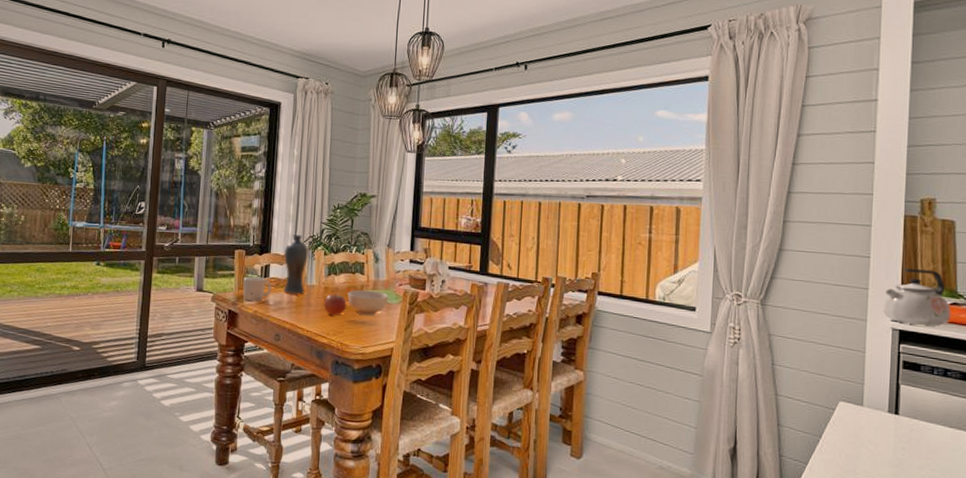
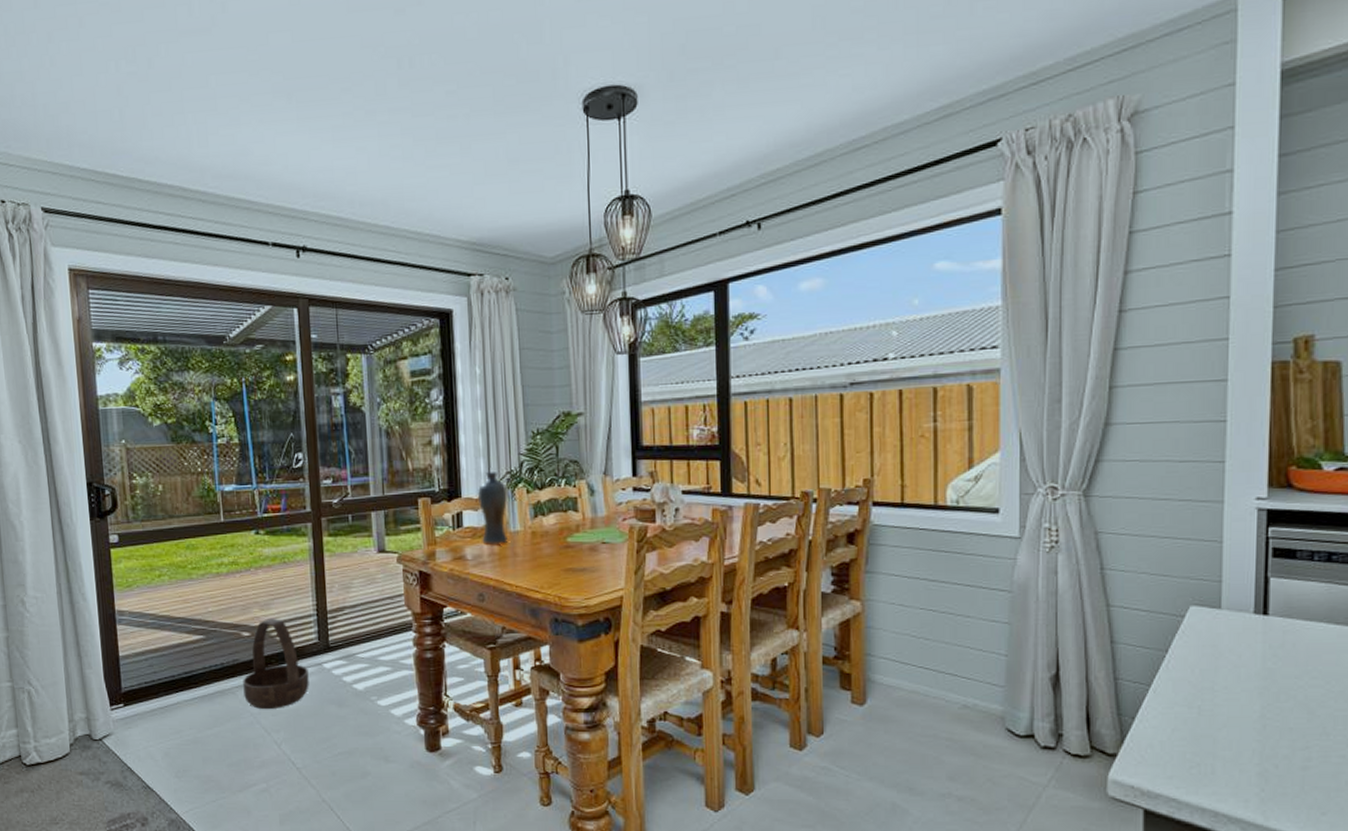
basket: none [67,337,125,416] -> present [243,619,309,710]
mug: present [242,276,272,301] -> none [432,527,468,558]
fruit: present [323,292,347,316] -> none [532,537,561,565]
bowl: present [347,290,389,316] -> none [560,530,611,561]
kettle: present [882,269,951,326] -> none [1244,429,1337,501]

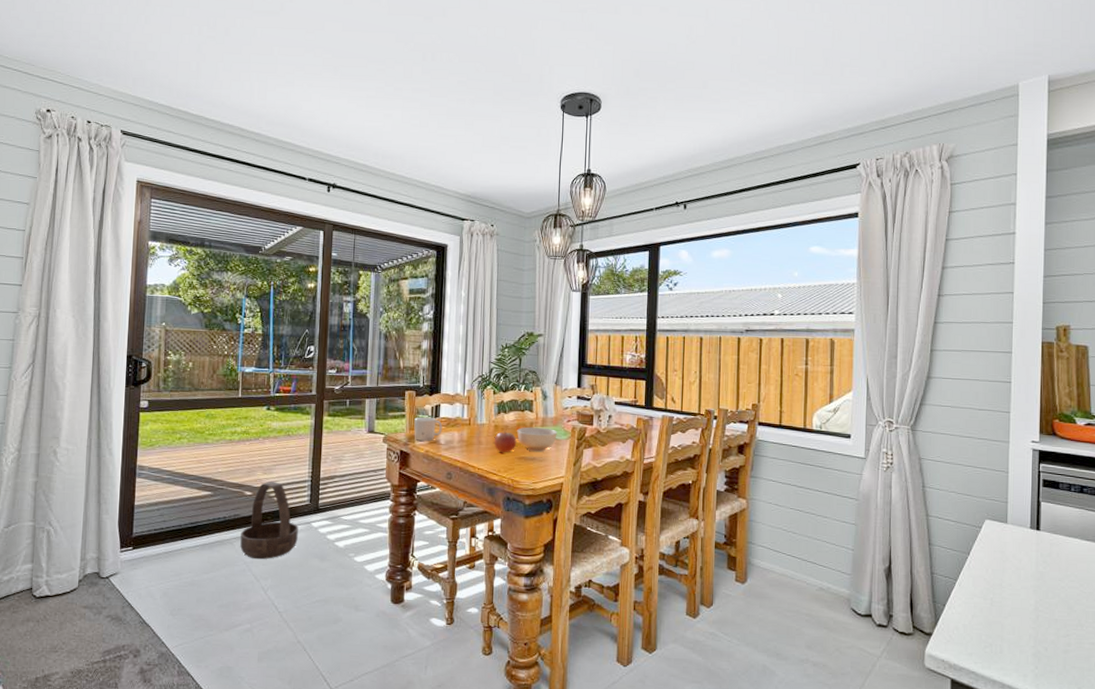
mug: none [432,527,468,558] -> present [414,416,443,441]
vase: present [477,471,509,546] -> none [453,374,478,434]
fruit: none [532,537,561,565] -> present [494,430,517,453]
bowl: none [560,530,611,561] -> present [517,427,557,452]

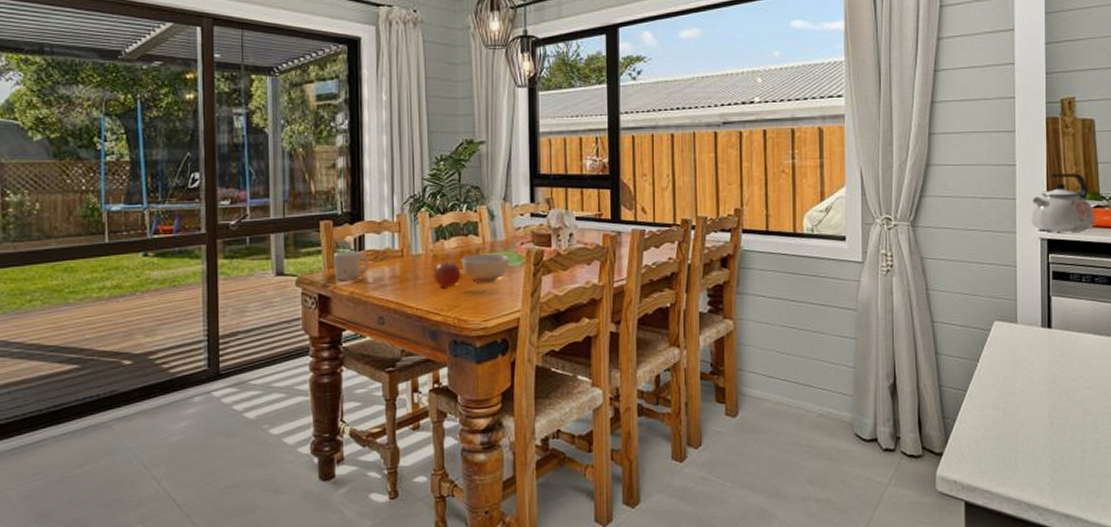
basket: present [240,481,298,560] -> none [121,345,196,444]
kettle: none [1023,392,1086,446] -> present [1030,173,1095,232]

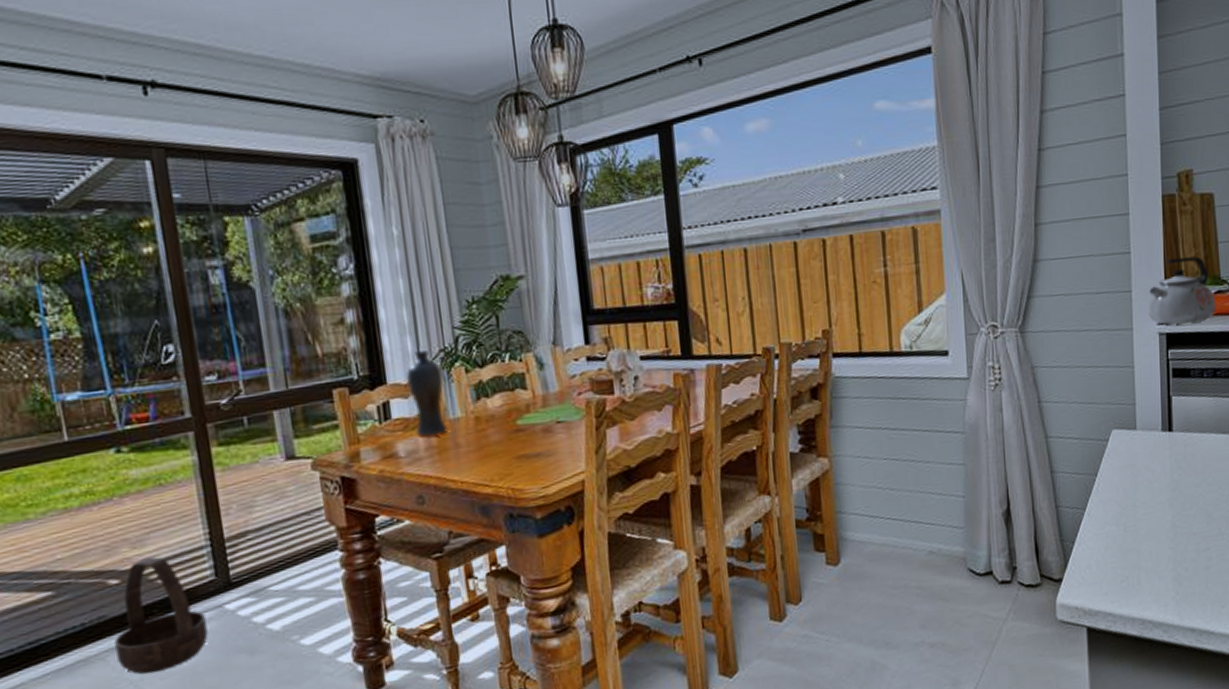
basket: none [121,345,196,444] -> present [114,557,208,674]
mug: present [333,250,369,281] -> none [354,420,399,459]
vase: none [380,195,410,269] -> present [406,349,449,438]
fruit: present [433,260,461,288] -> none [477,422,511,455]
bowl: present [461,253,509,284] -> none [508,408,567,445]

